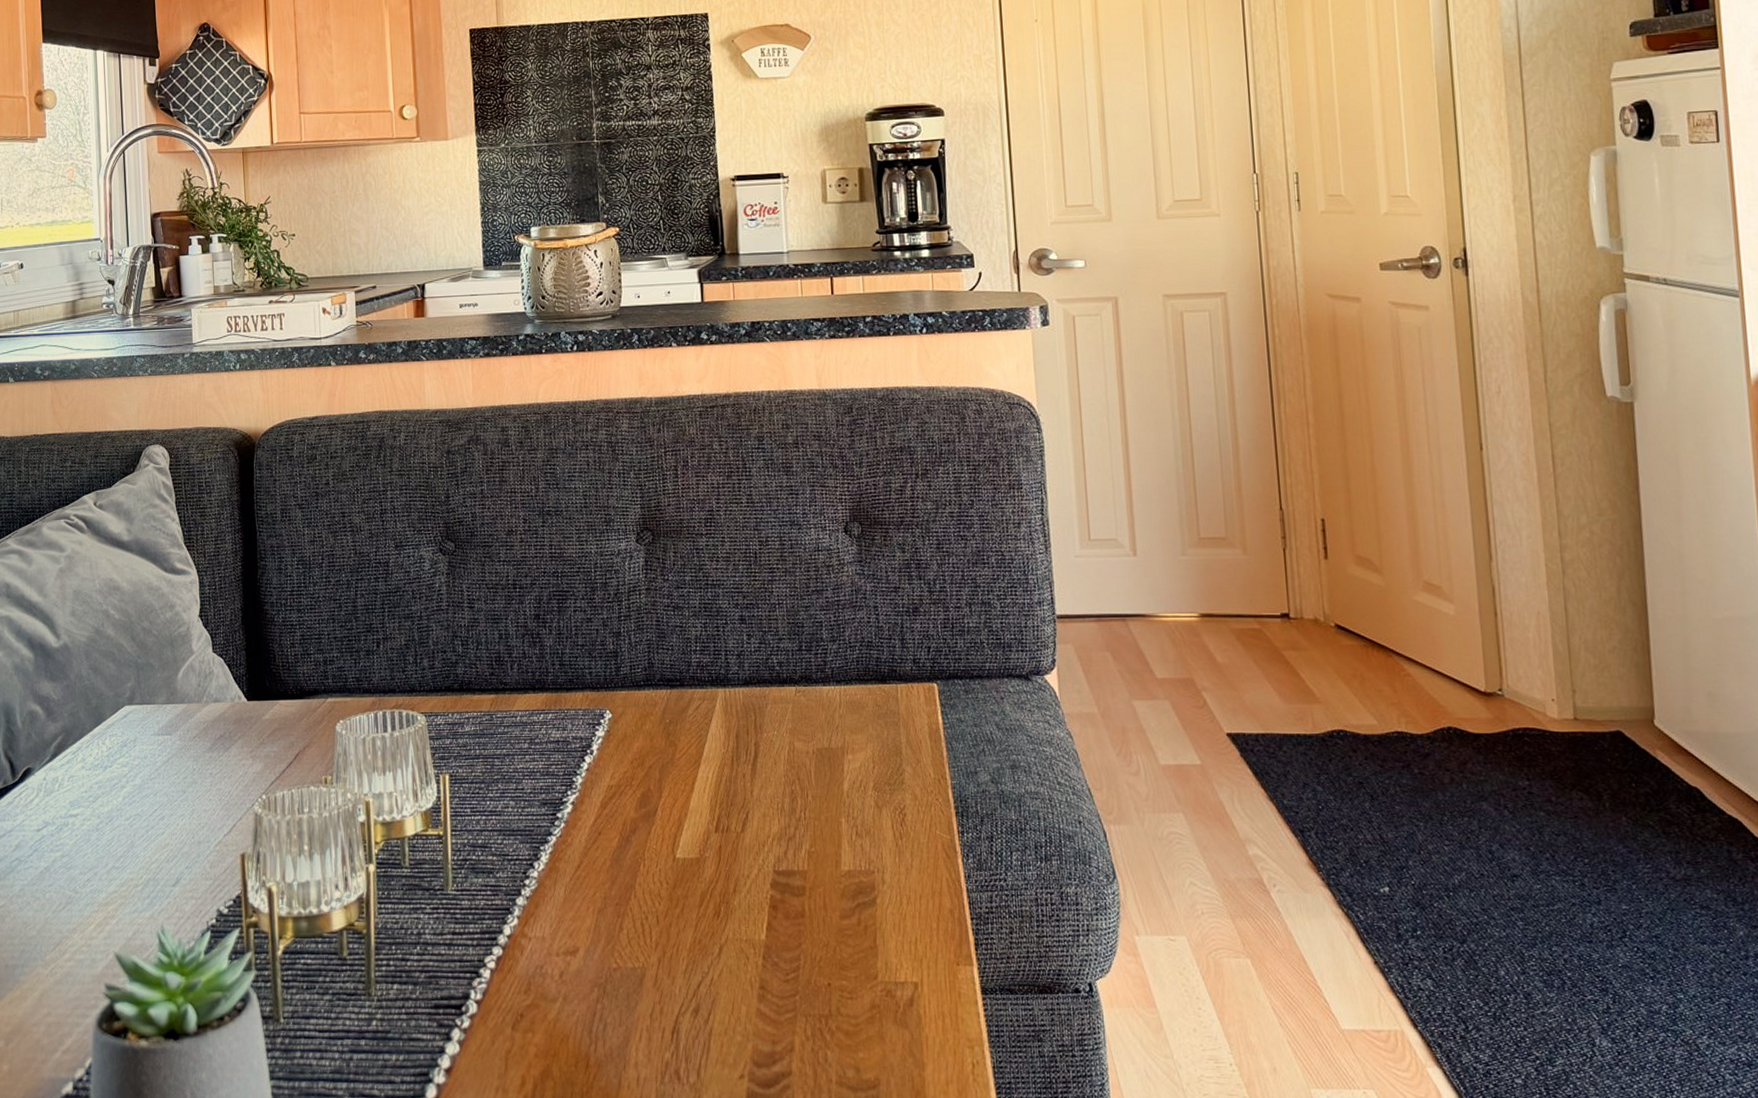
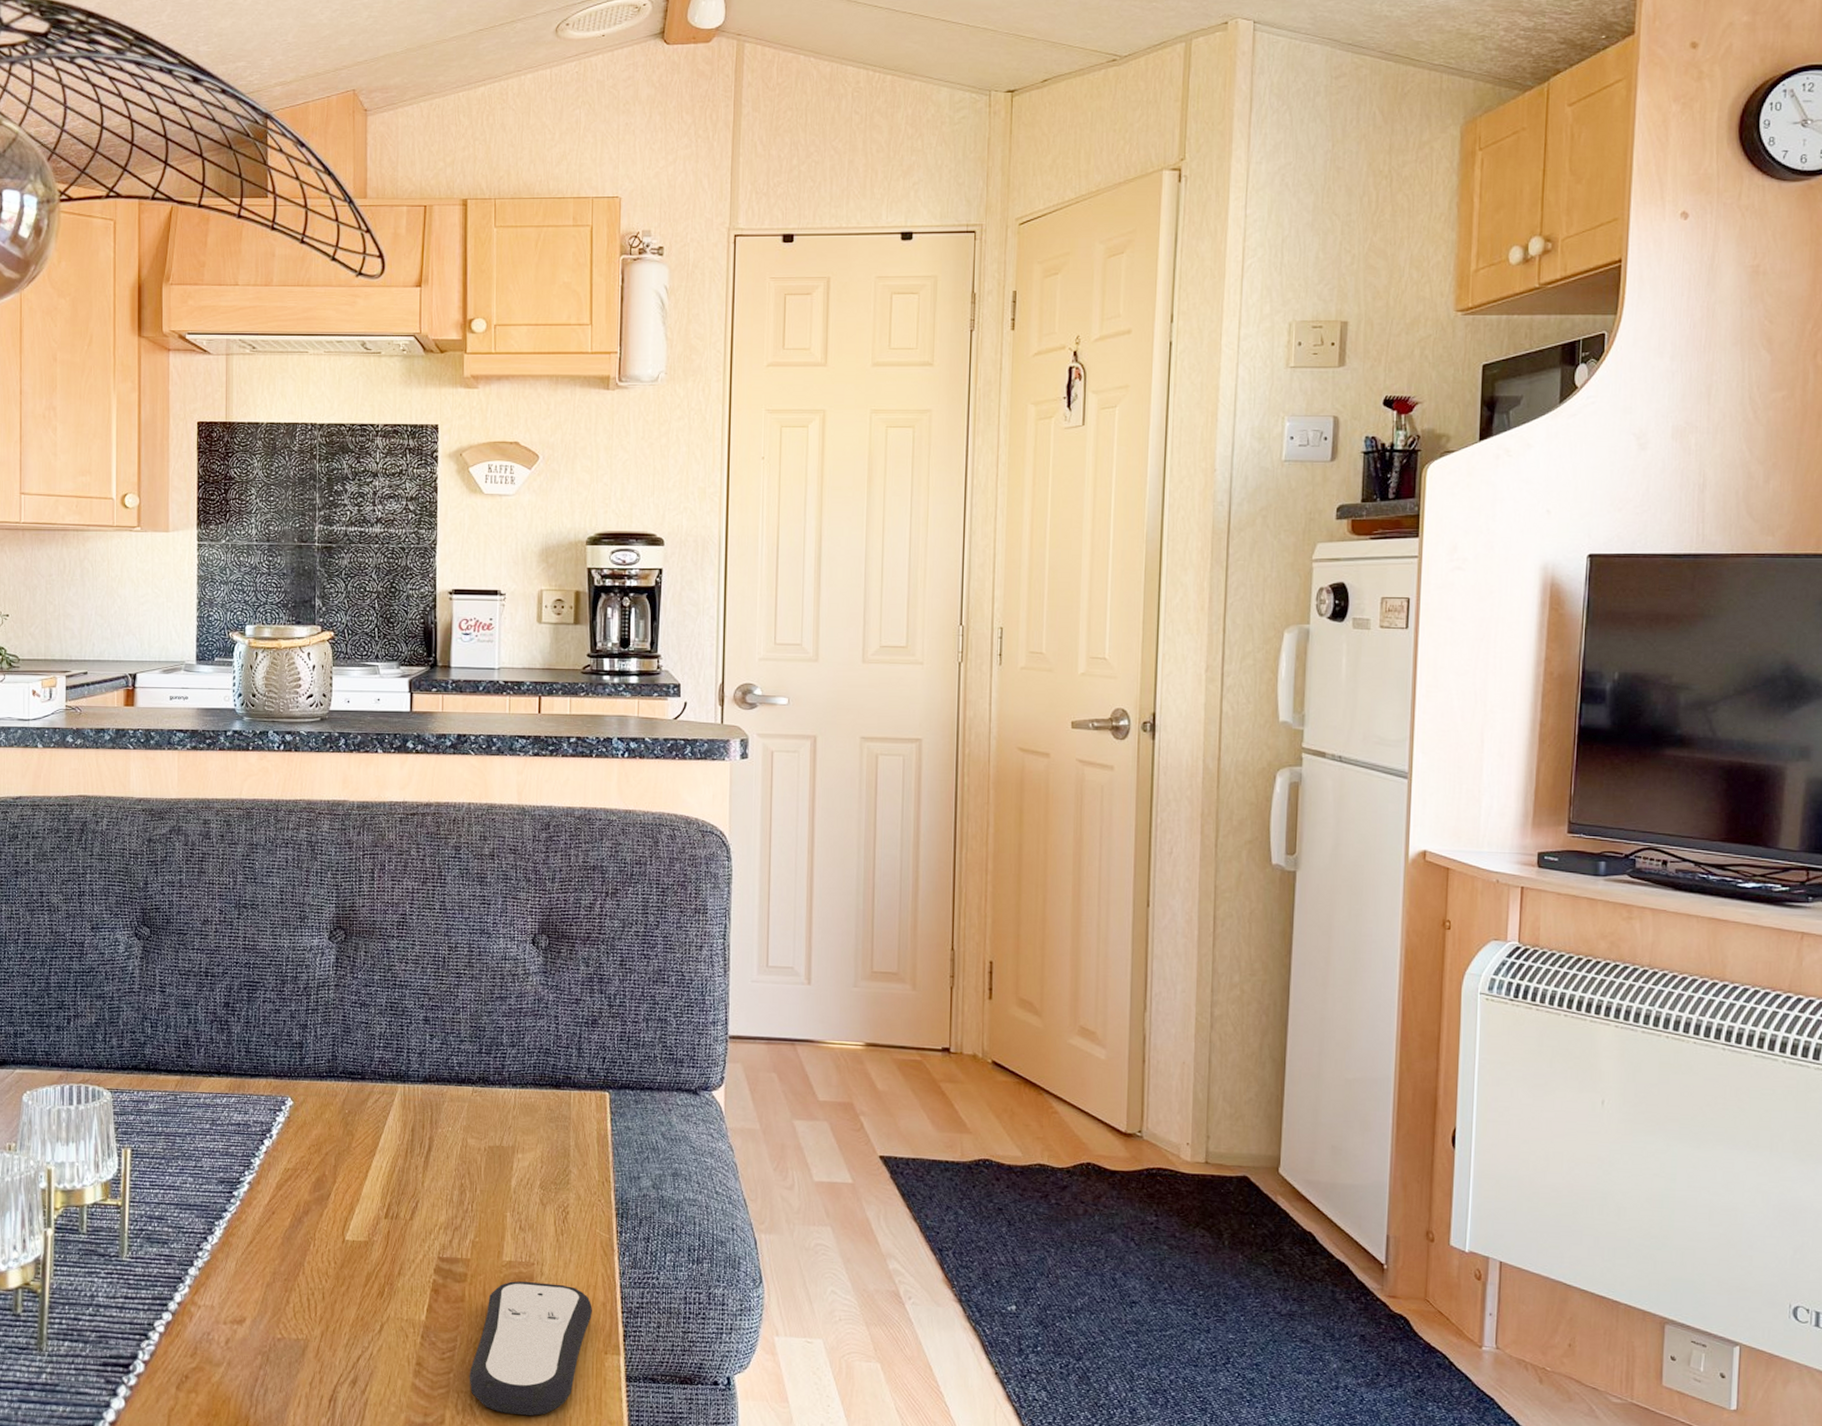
remote control: none [816,891,940,1038] -> present [469,1281,592,1416]

